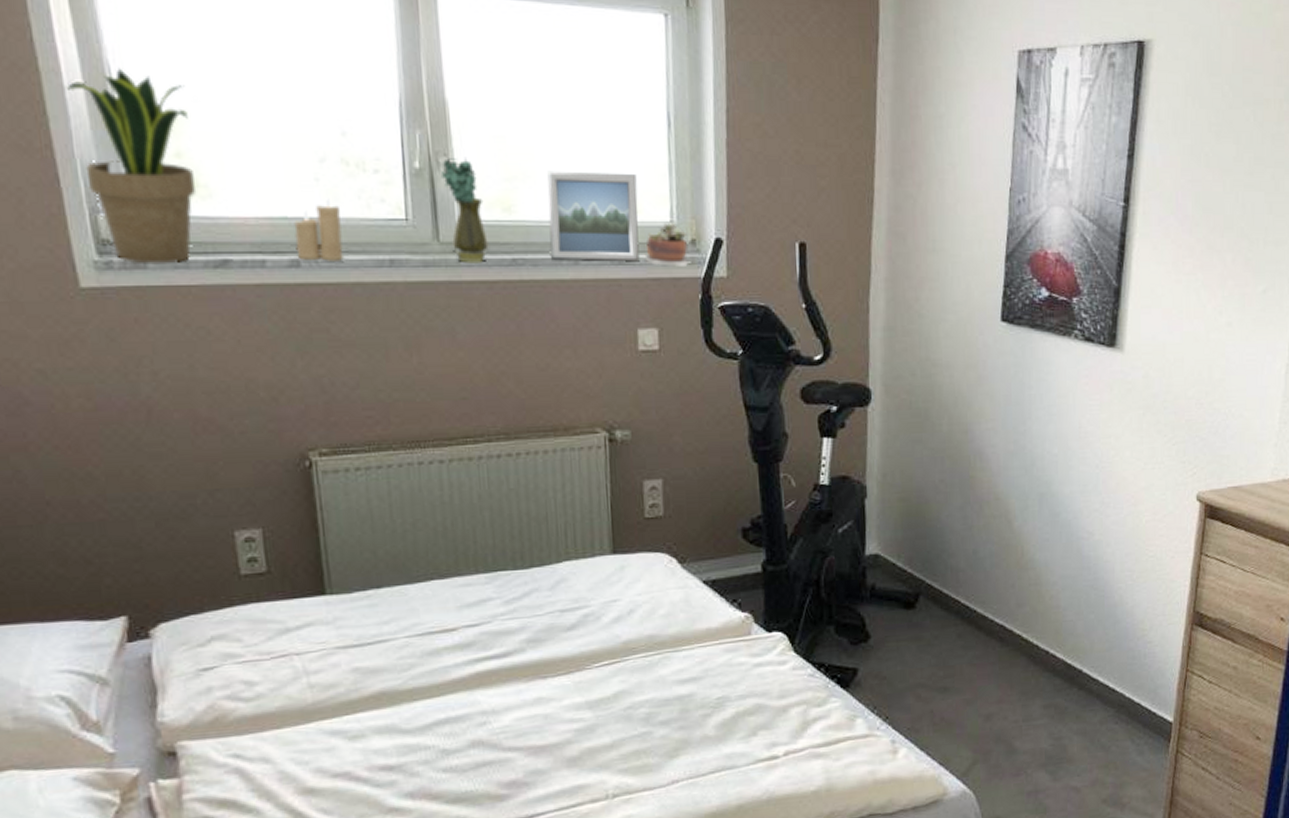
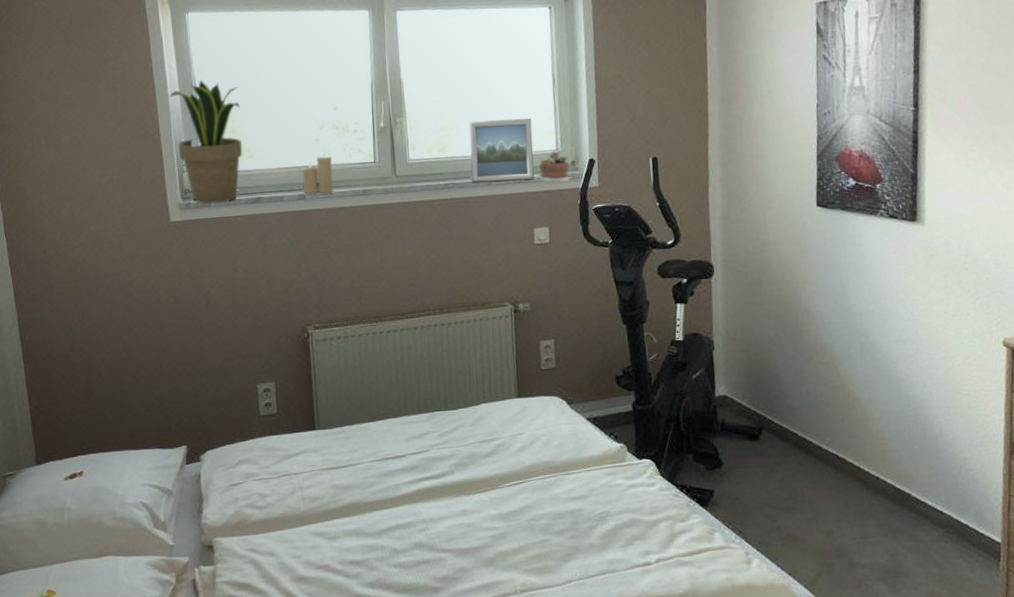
vase: present [440,153,489,264] -> none [397,115,429,190]

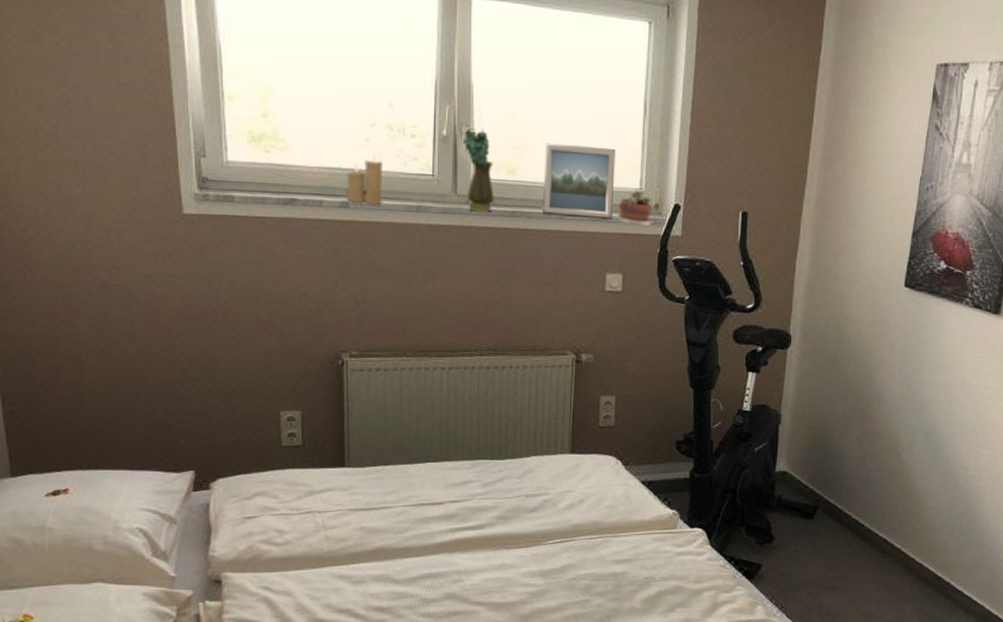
potted plant: present [169,80,243,205] -> none [187,46,276,200]
vase: none [397,115,429,190] -> present [462,124,495,213]

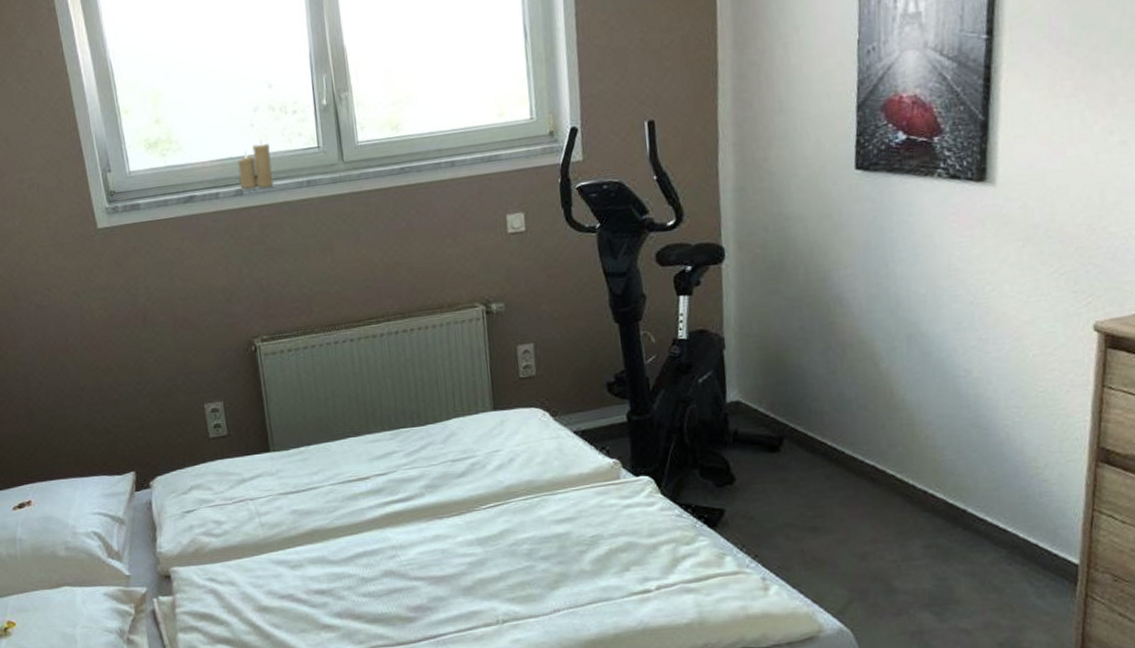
vase: present [462,124,495,213] -> none [342,89,382,177]
picture frame: present [543,143,616,220] -> none [426,82,506,166]
succulent plant: present [616,190,653,226] -> none [510,119,548,158]

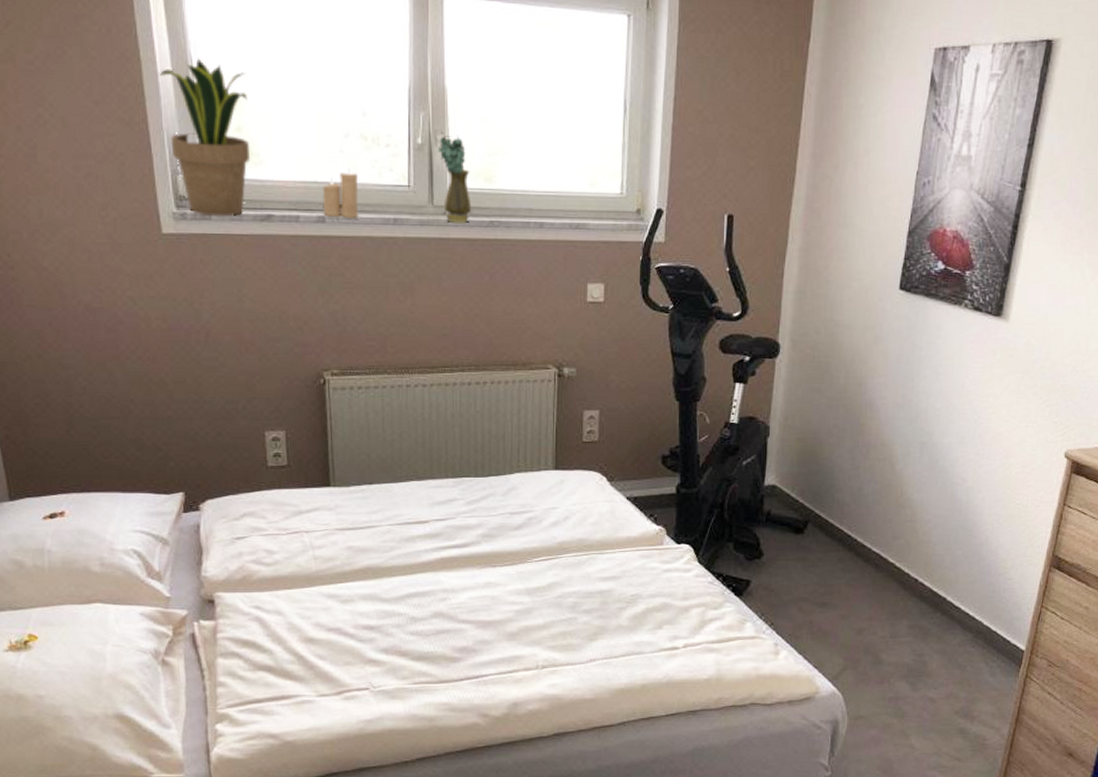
potted plant: none [84,63,171,207] -> present [159,58,251,217]
vase: none [342,89,382,177] -> present [437,132,472,224]

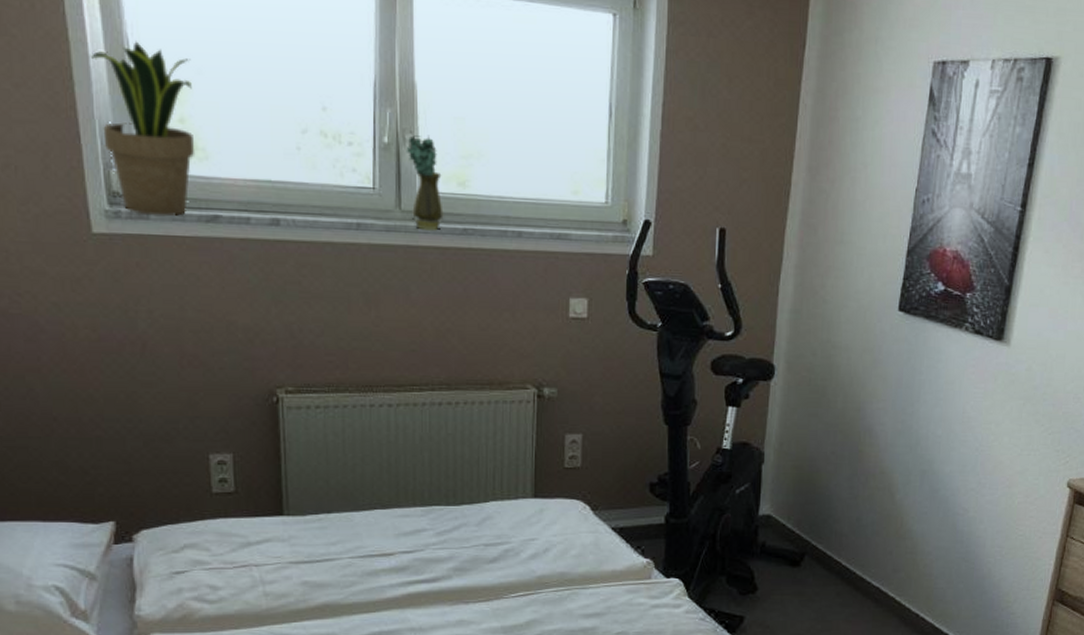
candle: present [322,166,359,219] -> none [276,164,318,222]

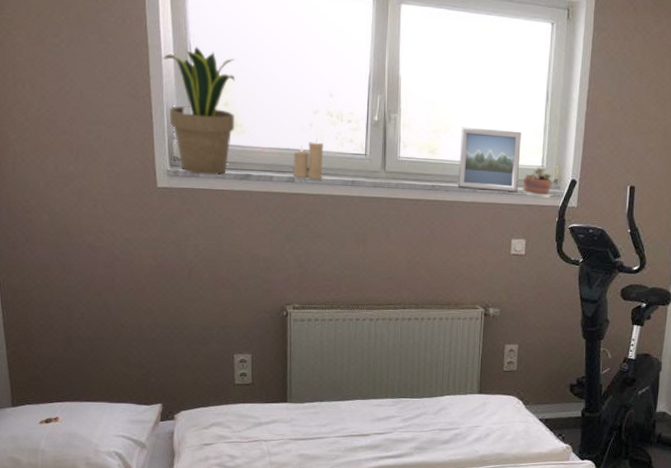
candle: none [276,164,318,222] -> present [293,137,324,180]
vase: present [406,131,444,231] -> none [391,111,418,187]
picture frame: none [498,151,578,238] -> present [458,127,521,193]
succulent plant: none [580,204,620,244] -> present [521,167,553,198]

